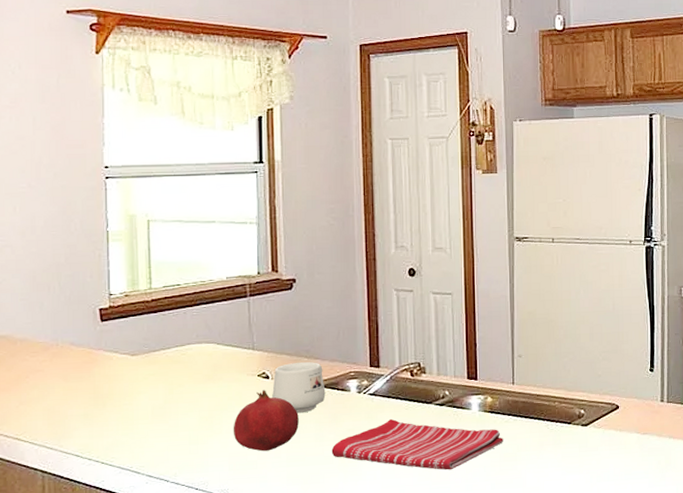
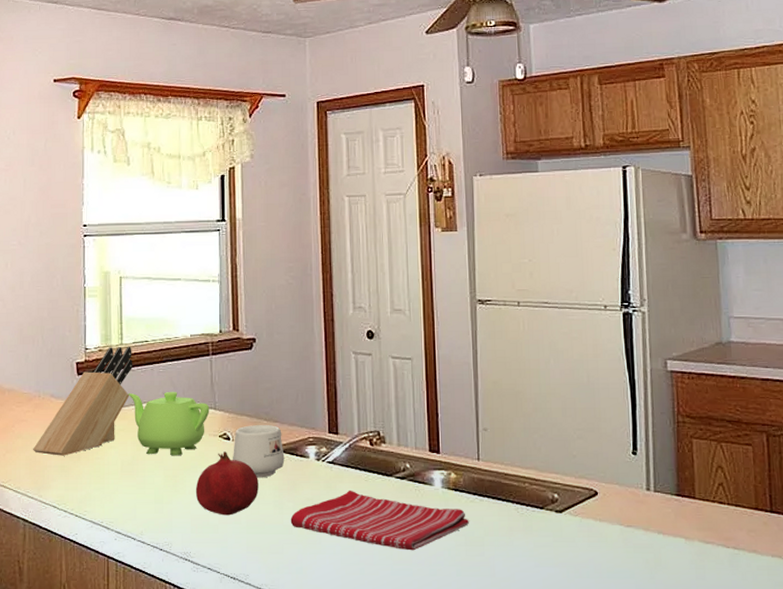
knife block: none [51,291,164,405] -> present [33,347,133,456]
teapot: none [158,333,248,398] -> present [128,391,210,456]

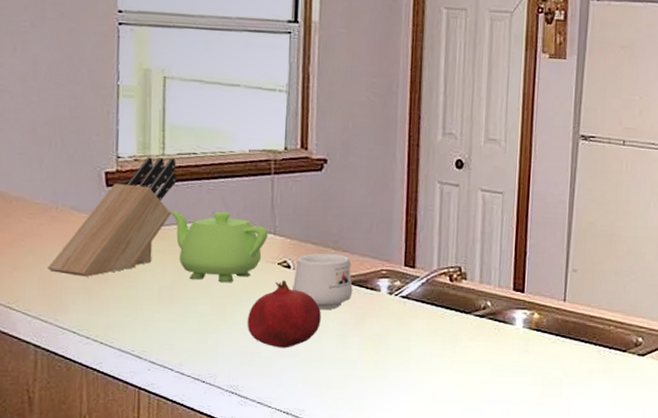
dish towel: present [290,490,469,551] -> none [355,326,548,390]

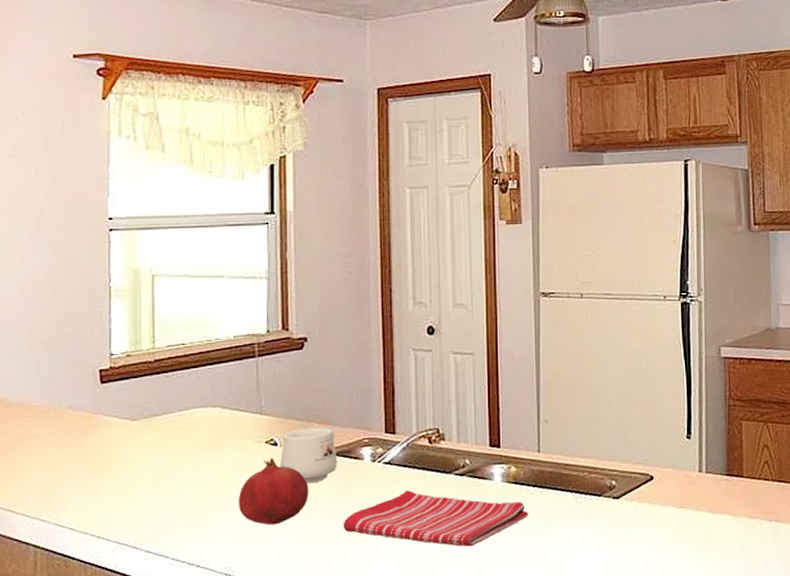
knife block: present [48,157,177,277] -> none [46,351,167,473]
teapot: present [169,211,268,283] -> none [160,396,255,466]
dish towel: none [355,326,548,390] -> present [343,489,528,547]

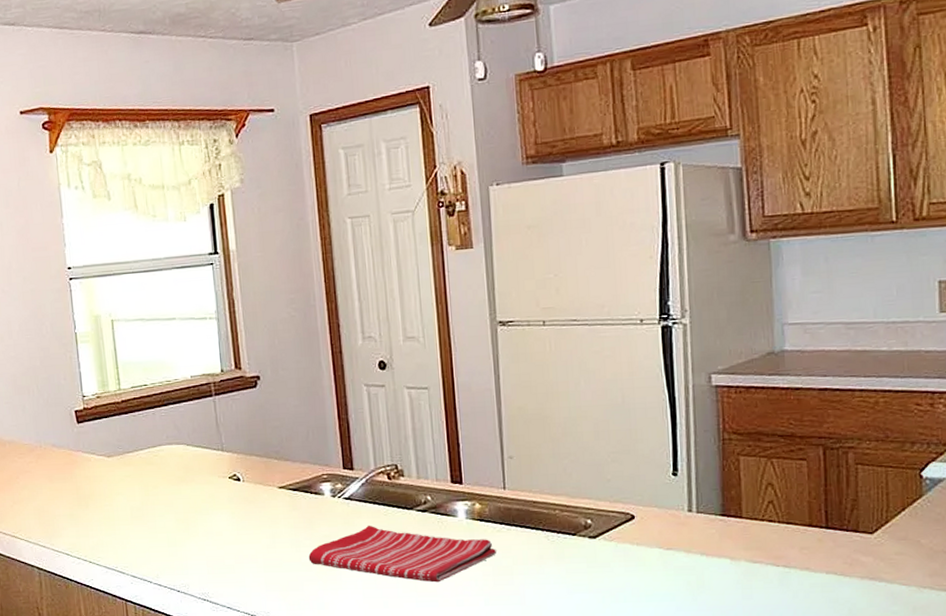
fruit: present [238,458,308,525] -> none [208,492,274,556]
mug: present [280,428,338,484] -> none [244,464,299,518]

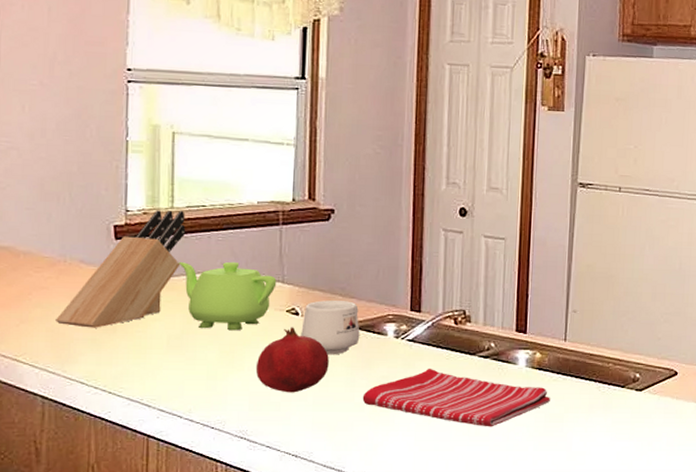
knife block: none [40,392,134,505] -> present [56,210,186,328]
teapot: none [131,434,217,500] -> present [178,261,277,331]
fruit: none [208,492,274,556] -> present [255,327,329,393]
mug: none [244,464,299,518] -> present [301,300,360,355]

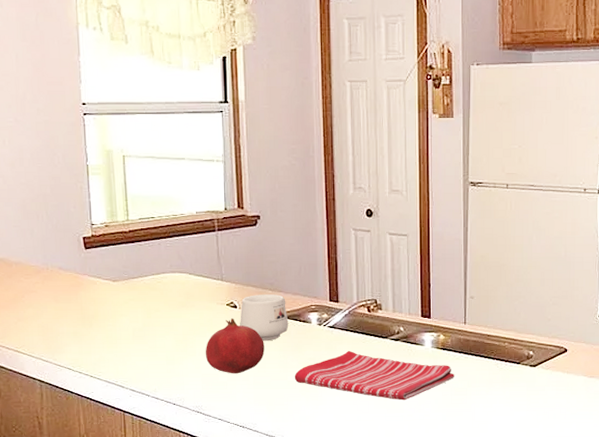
knife block: present [56,210,186,328] -> none [45,223,140,323]
teapot: present [178,261,277,331] -> none [136,264,217,323]

